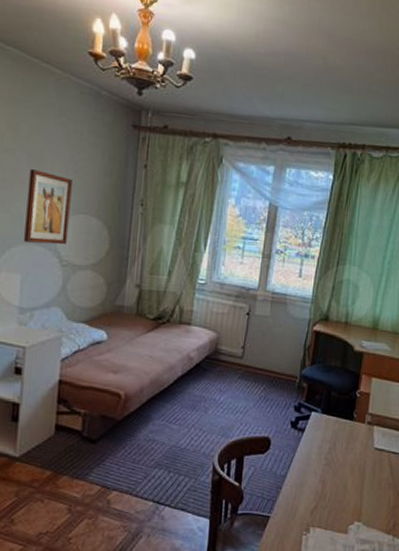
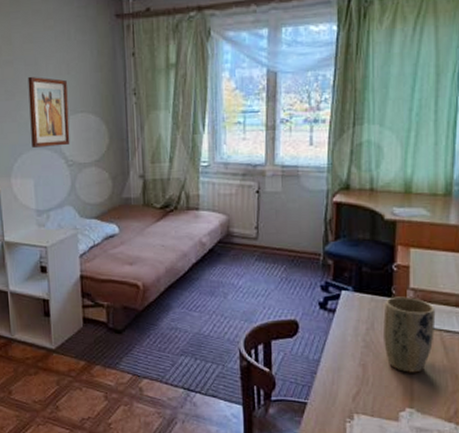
plant pot: none [342,420,387,490] -> present [383,296,436,373]

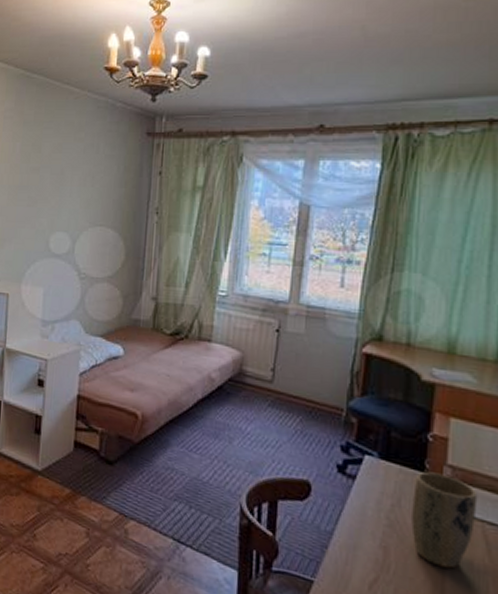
wall art: present [28,76,70,148] -> none [47,185,90,258]

